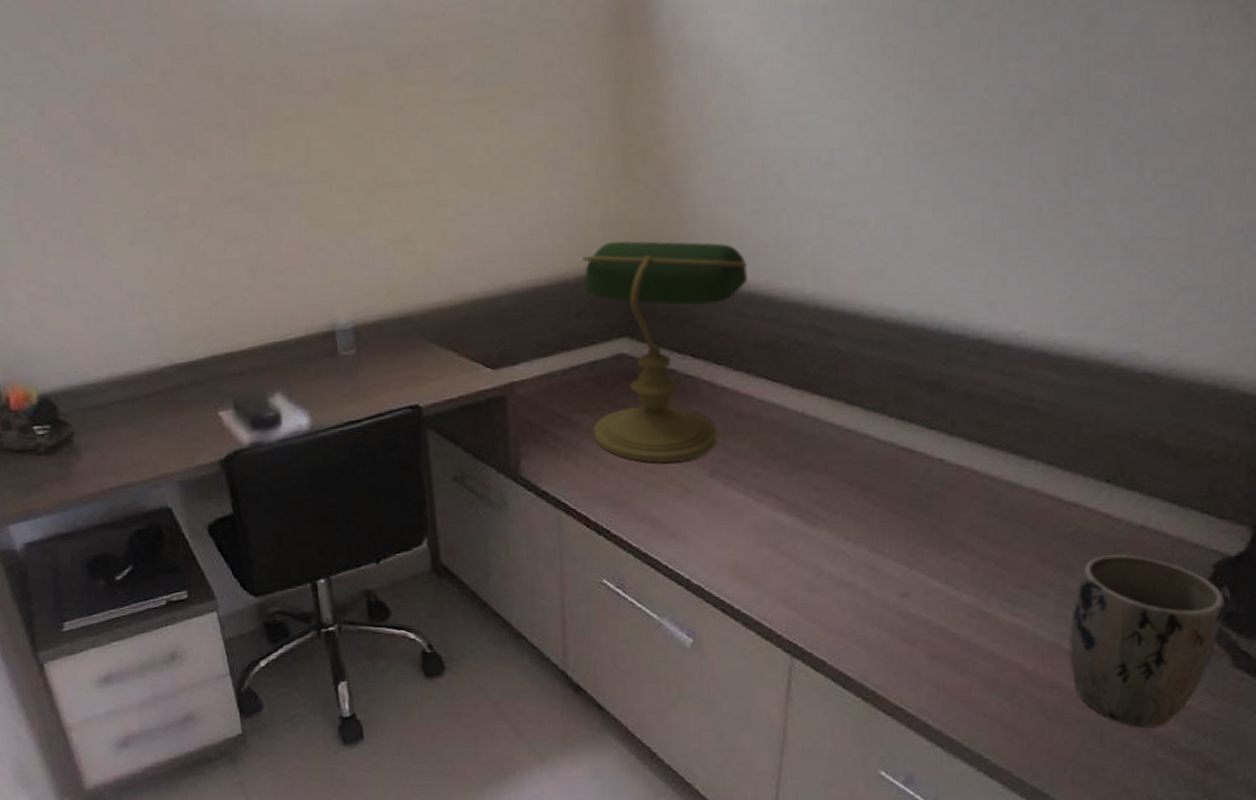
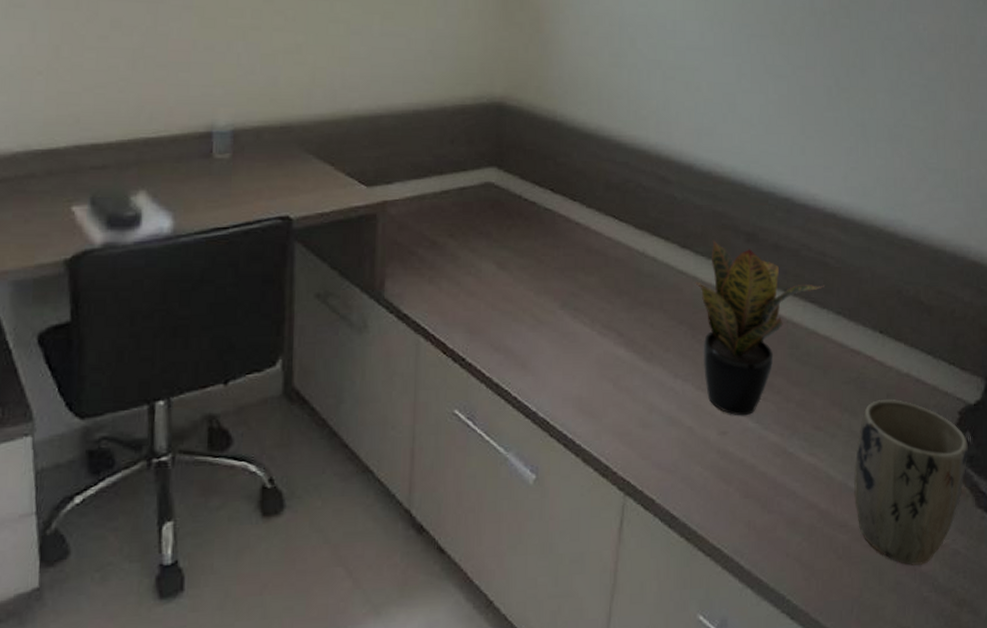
desk lamp: present [582,240,749,464] -> none [457,76,604,293]
potted plant: none [866,393,1032,577] -> present [695,240,824,416]

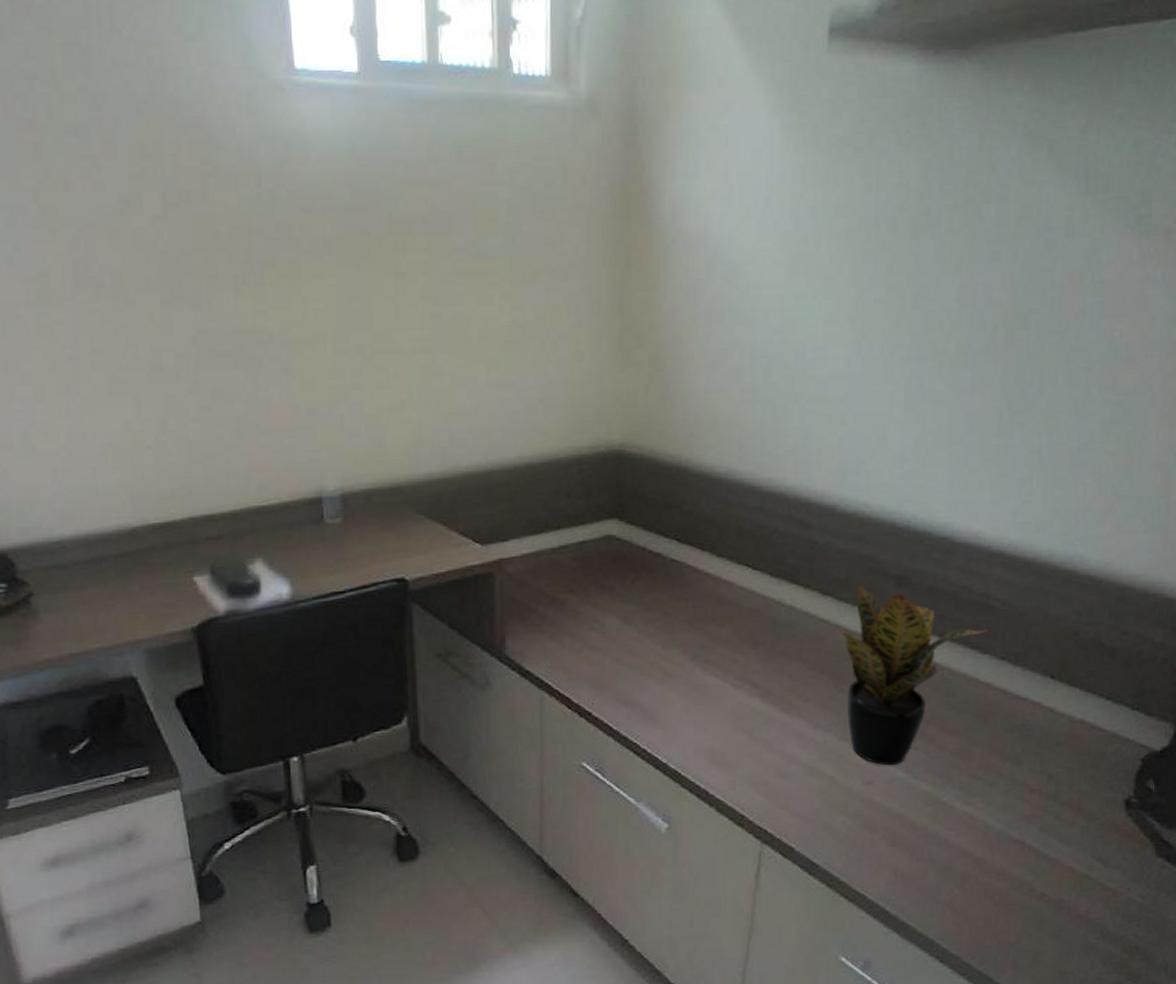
plant pot: present [853,399,968,566] -> none [1014,747,1150,913]

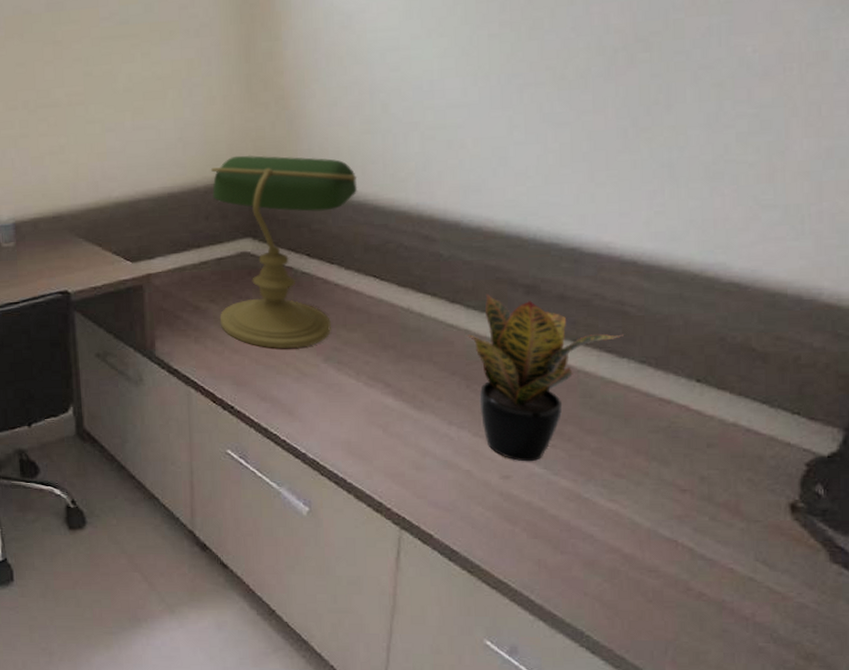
desk lamp: none [576,422,734,647] -> present [211,155,358,349]

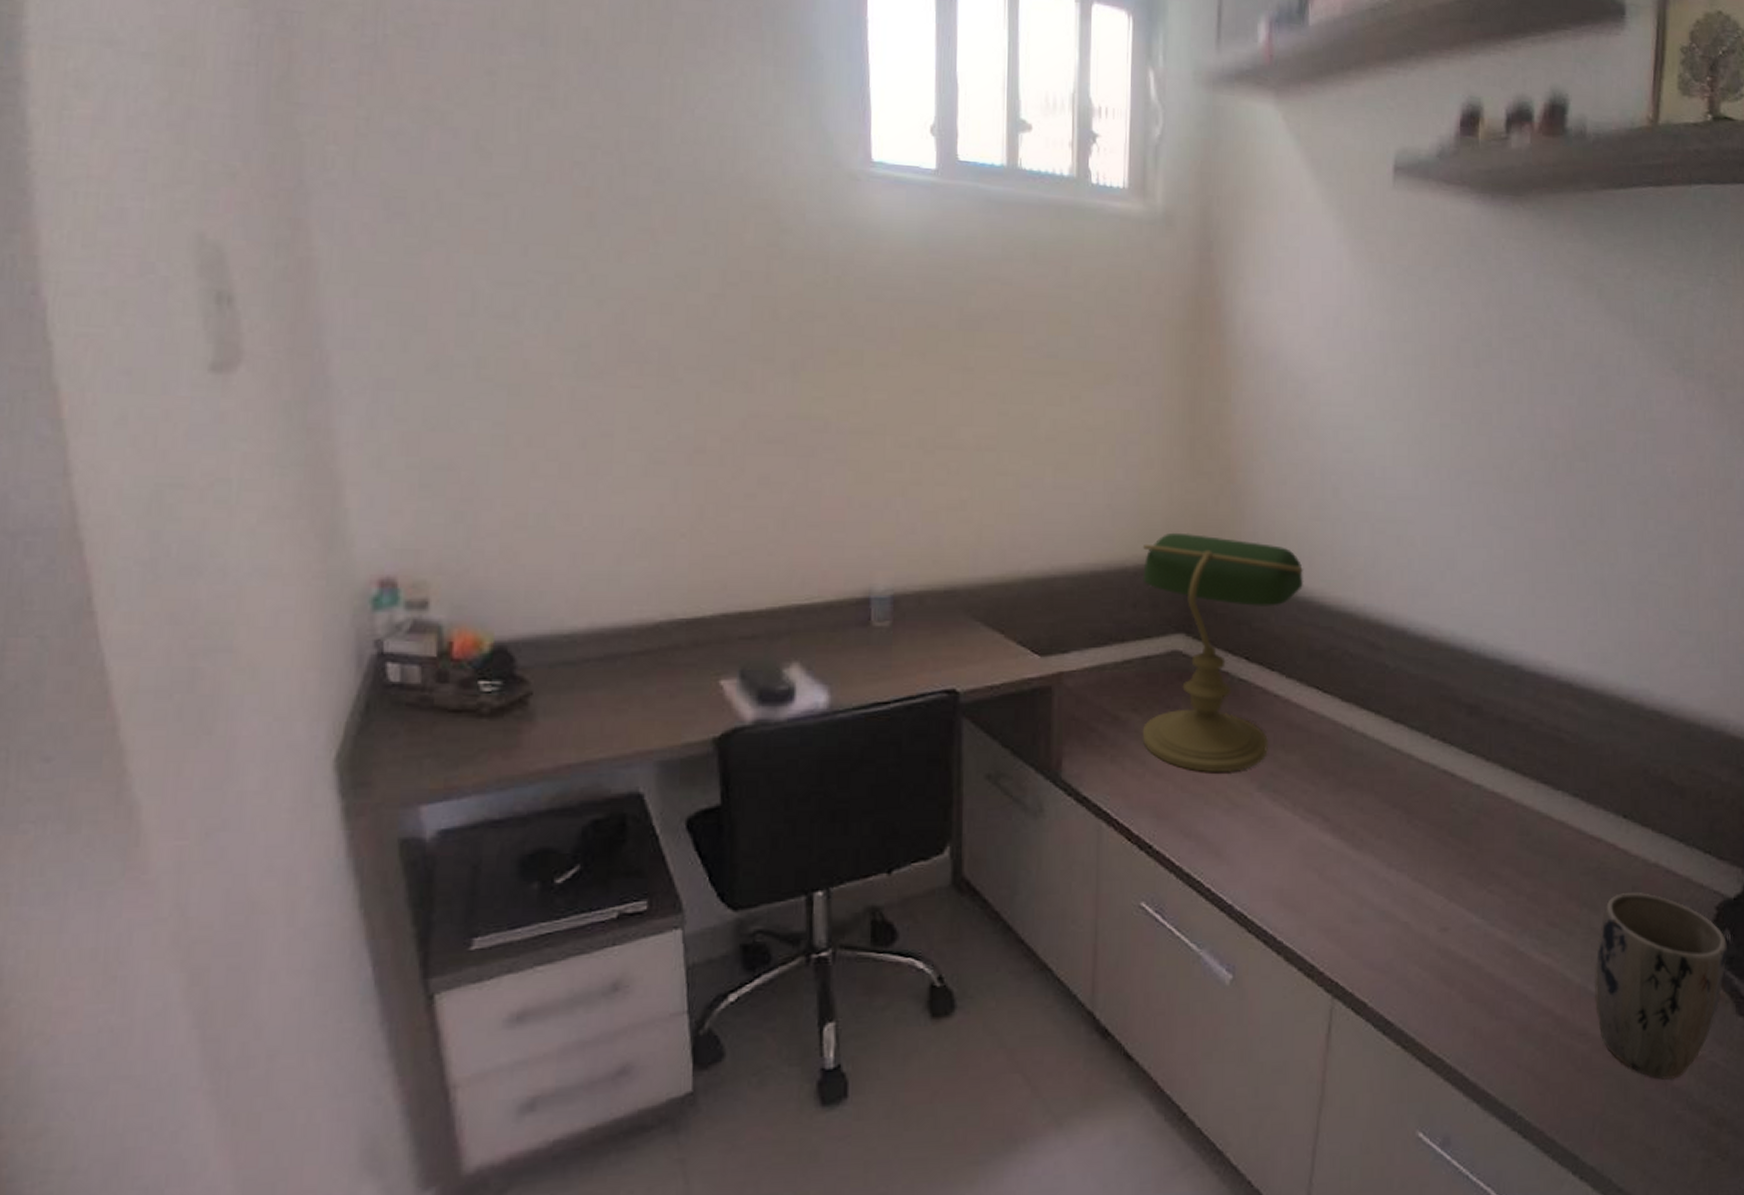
potted plant: present [467,294,624,462] -> none [1410,713,1559,911]
plant pot: none [665,449,819,615] -> present [1594,893,1727,1080]

